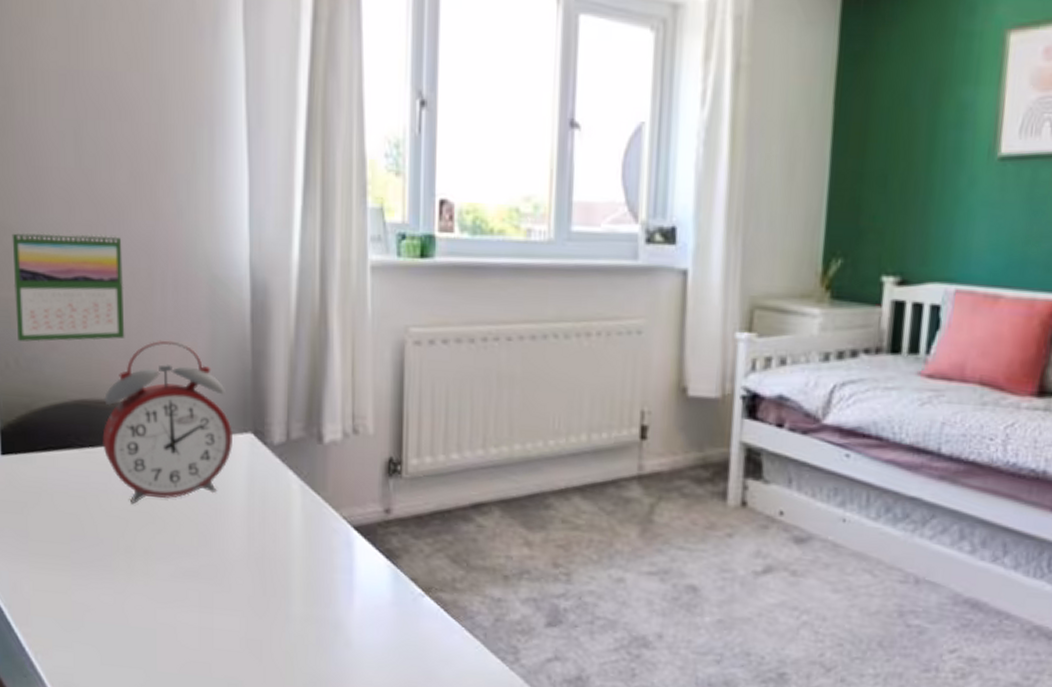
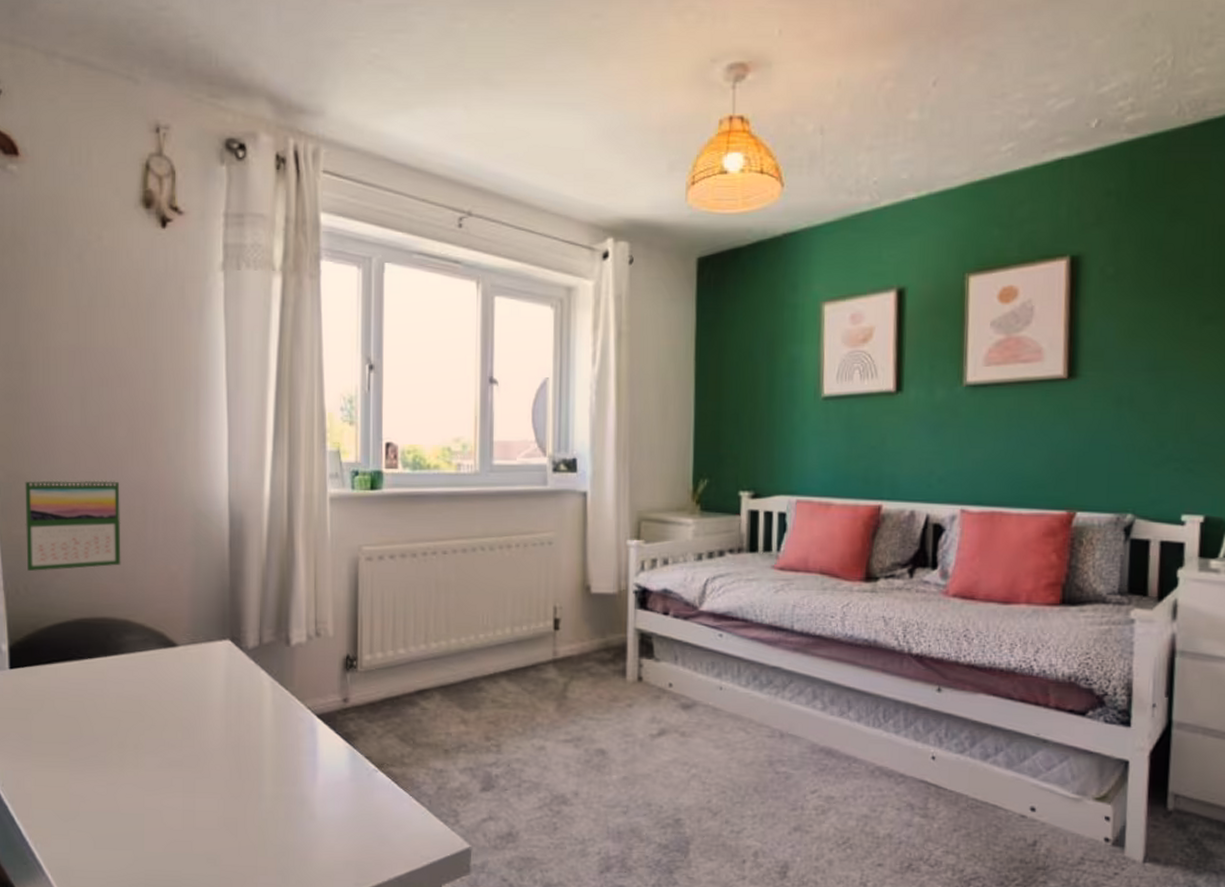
alarm clock: present [102,340,232,505] -> none [100,565,213,706]

